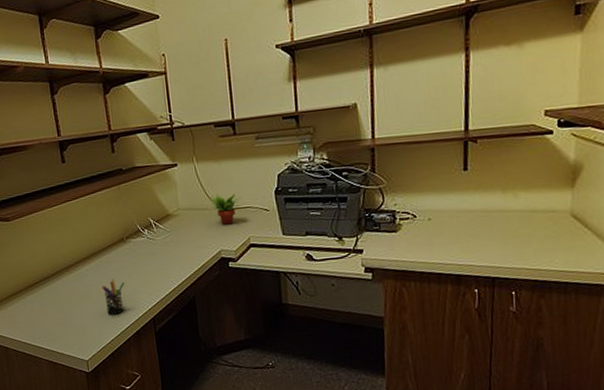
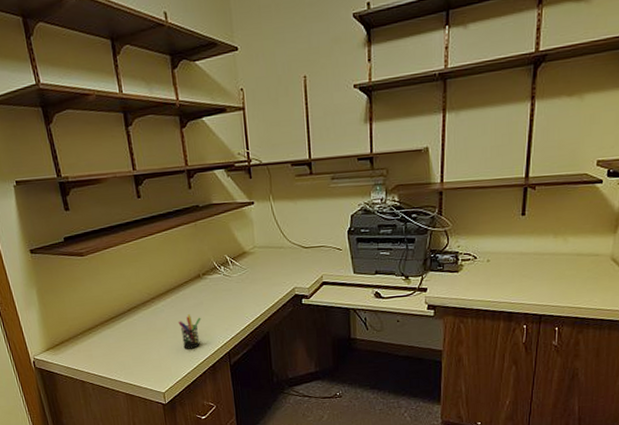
succulent plant: present [208,193,243,225] -> none [284,232,317,263]

